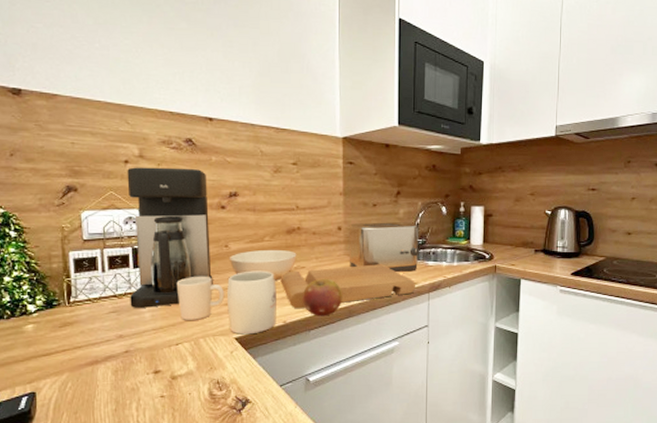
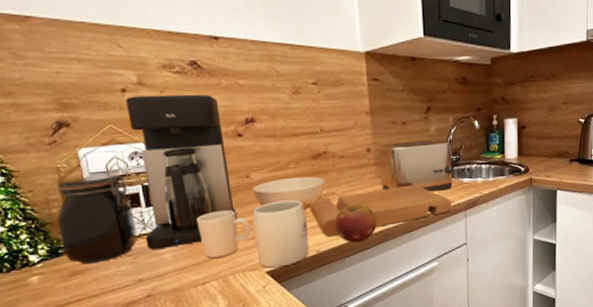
jar: none [56,236,123,316] -> present [56,174,138,263]

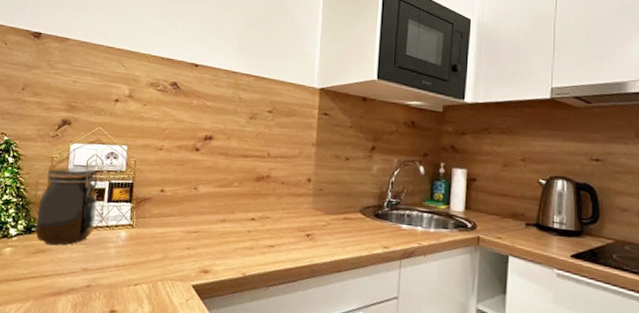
coffee maker: present [126,94,237,249] -> none [99,106,186,244]
mug: present [196,210,251,258] -> none [143,216,188,262]
bowl: present [251,176,325,209] -> none [196,195,264,229]
mug: present [252,199,309,268] -> none [188,215,240,284]
cutting board: present [309,184,452,237] -> none [244,220,387,262]
fruit: present [334,204,377,243] -> none [263,232,306,273]
toaster: present [378,139,453,191] -> none [316,176,393,233]

